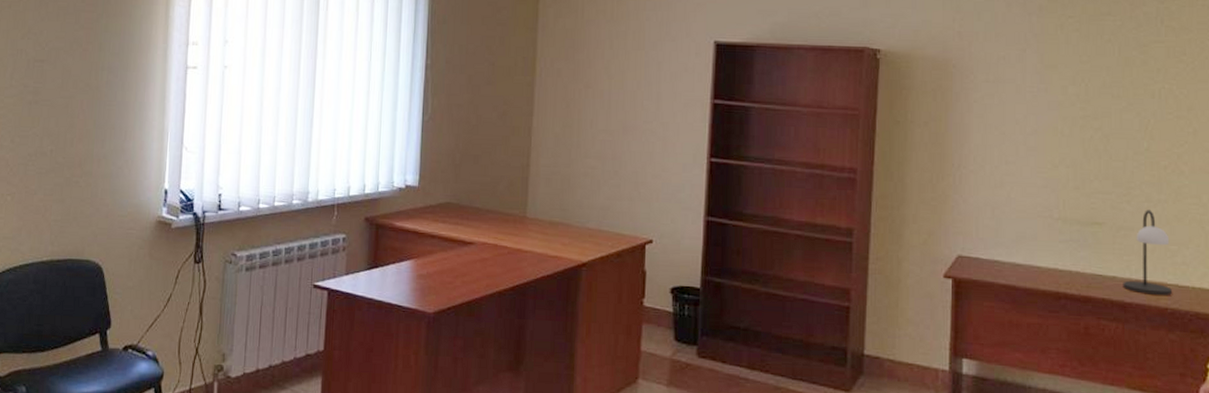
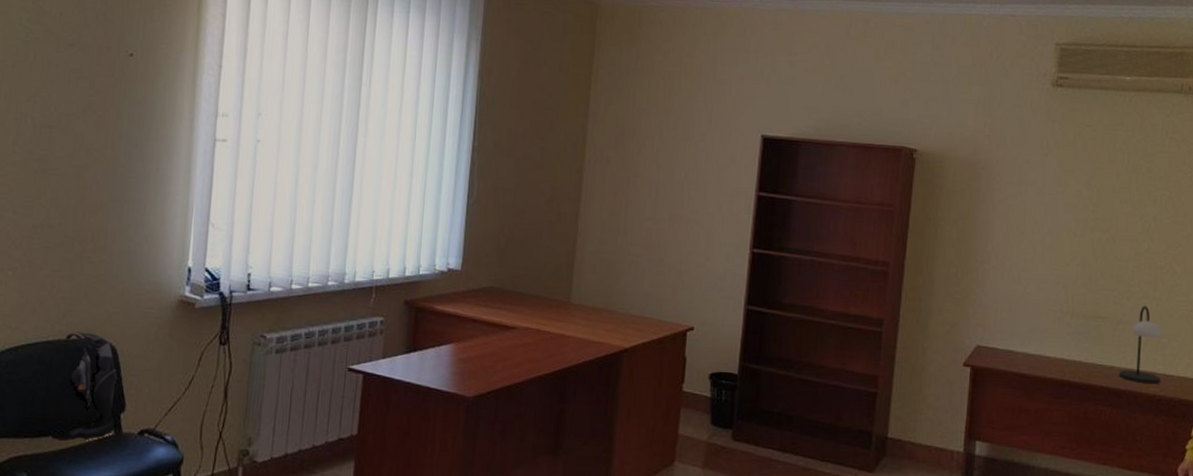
backpack: none [43,252,104,357] -> present [47,331,118,442]

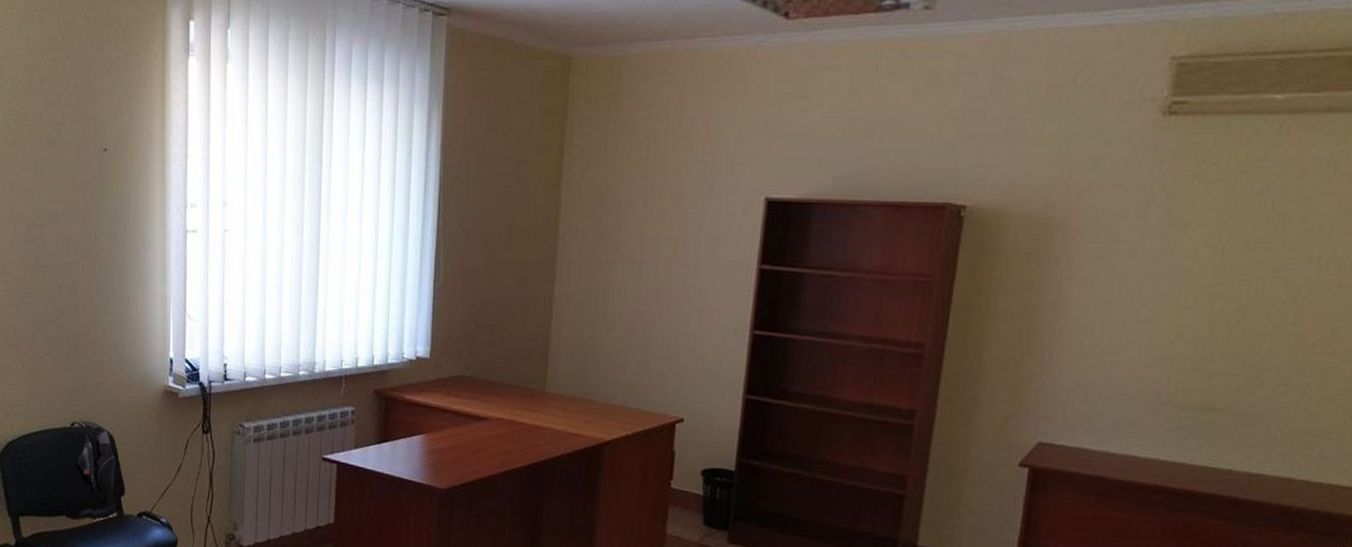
table lamp: present [1119,306,1161,385] -> none [1238,394,1307,494]

